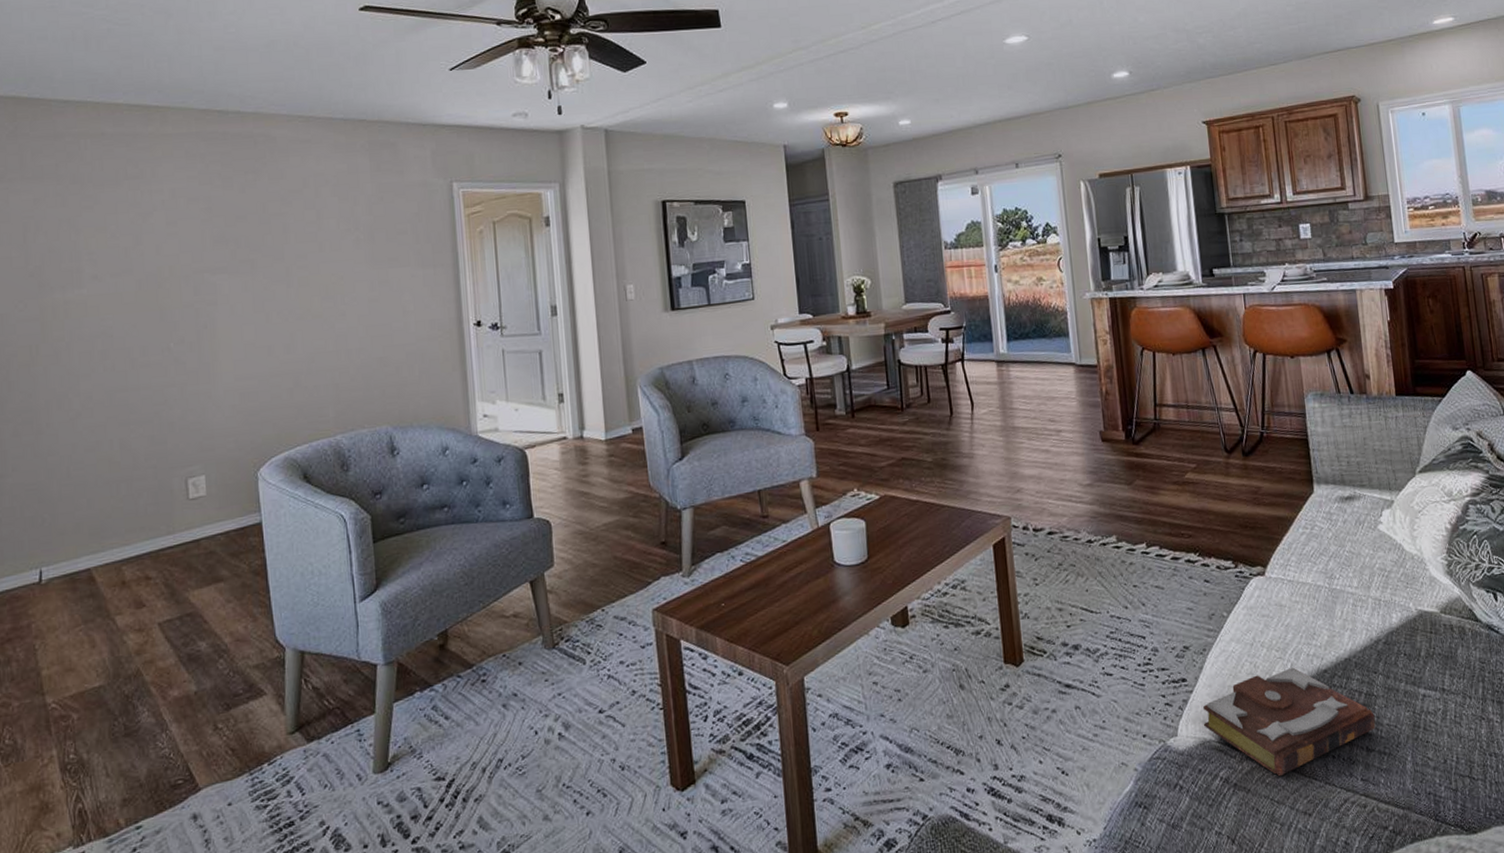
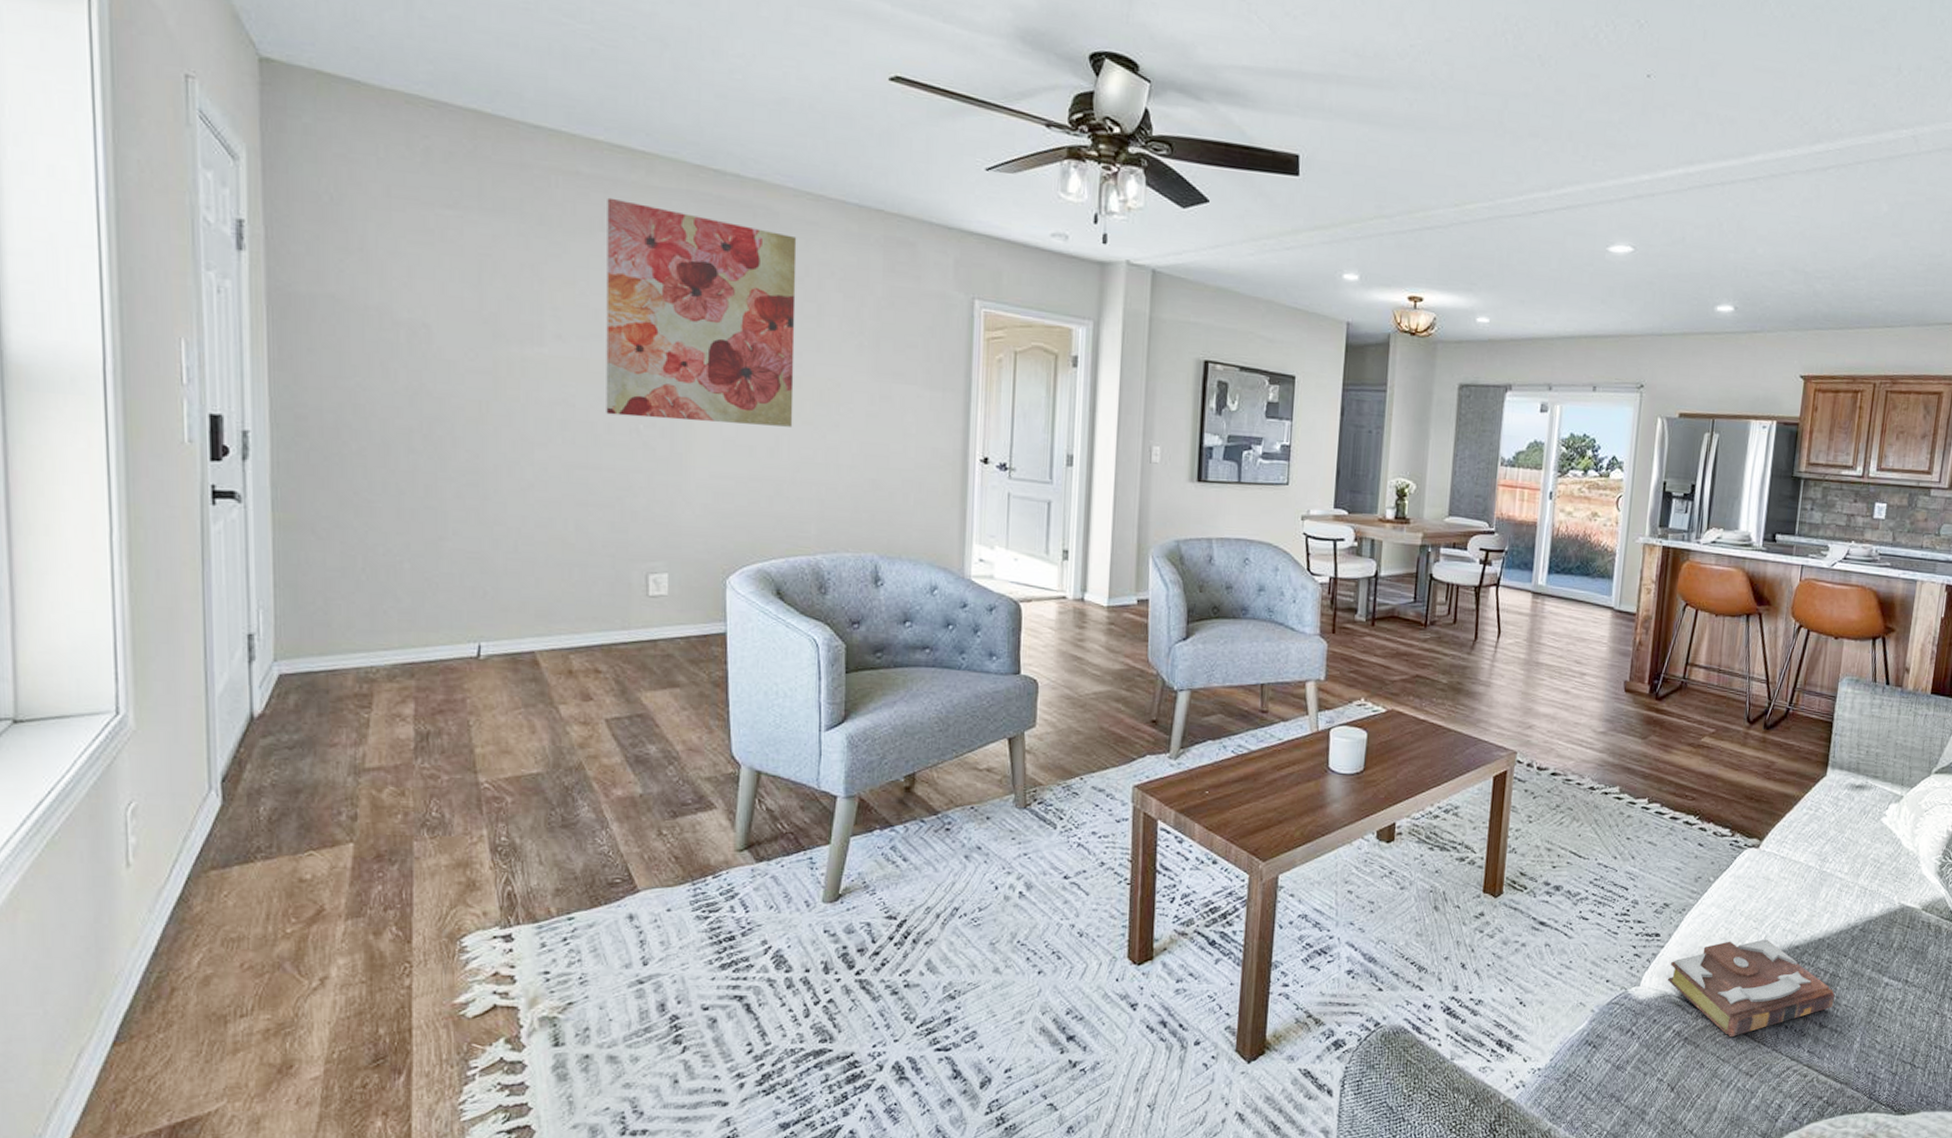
wall art: none [129,150,305,339] -> present [606,197,797,427]

